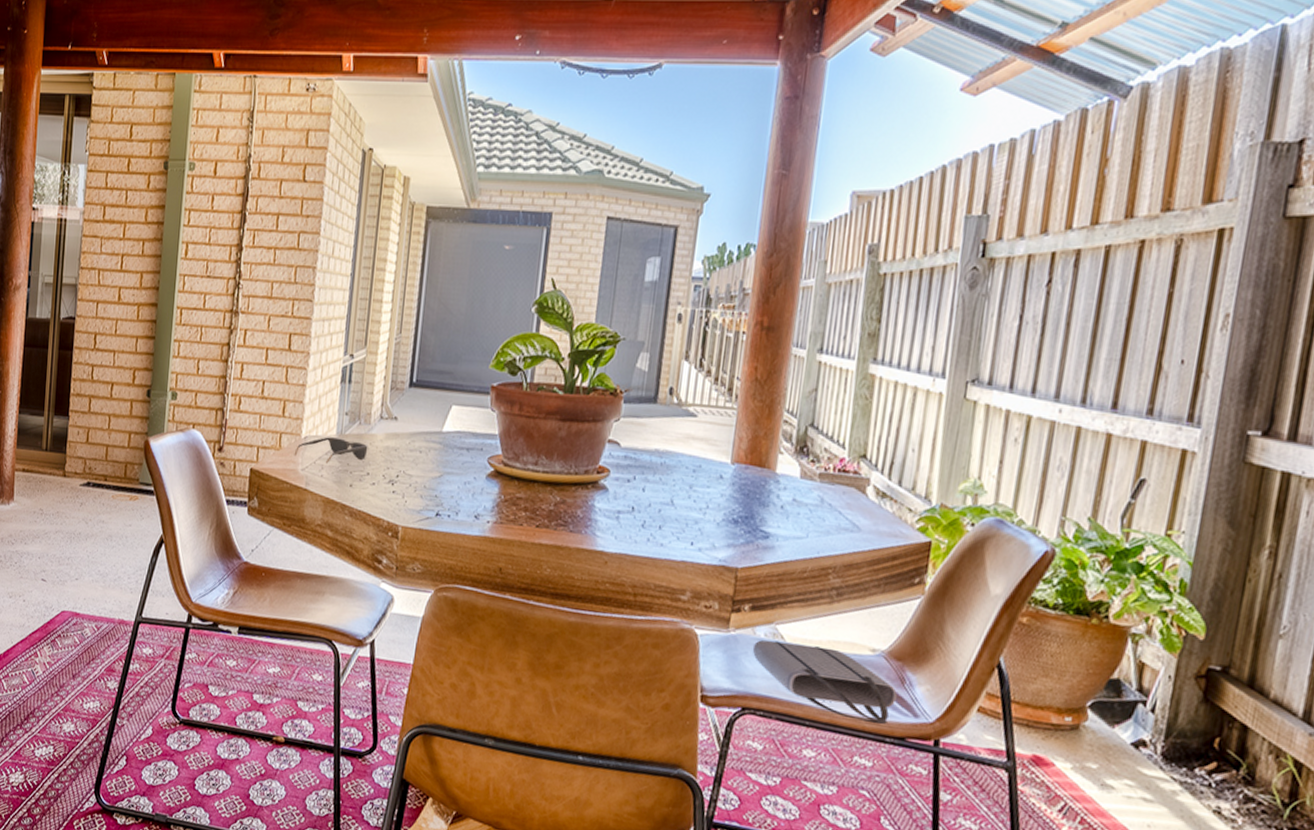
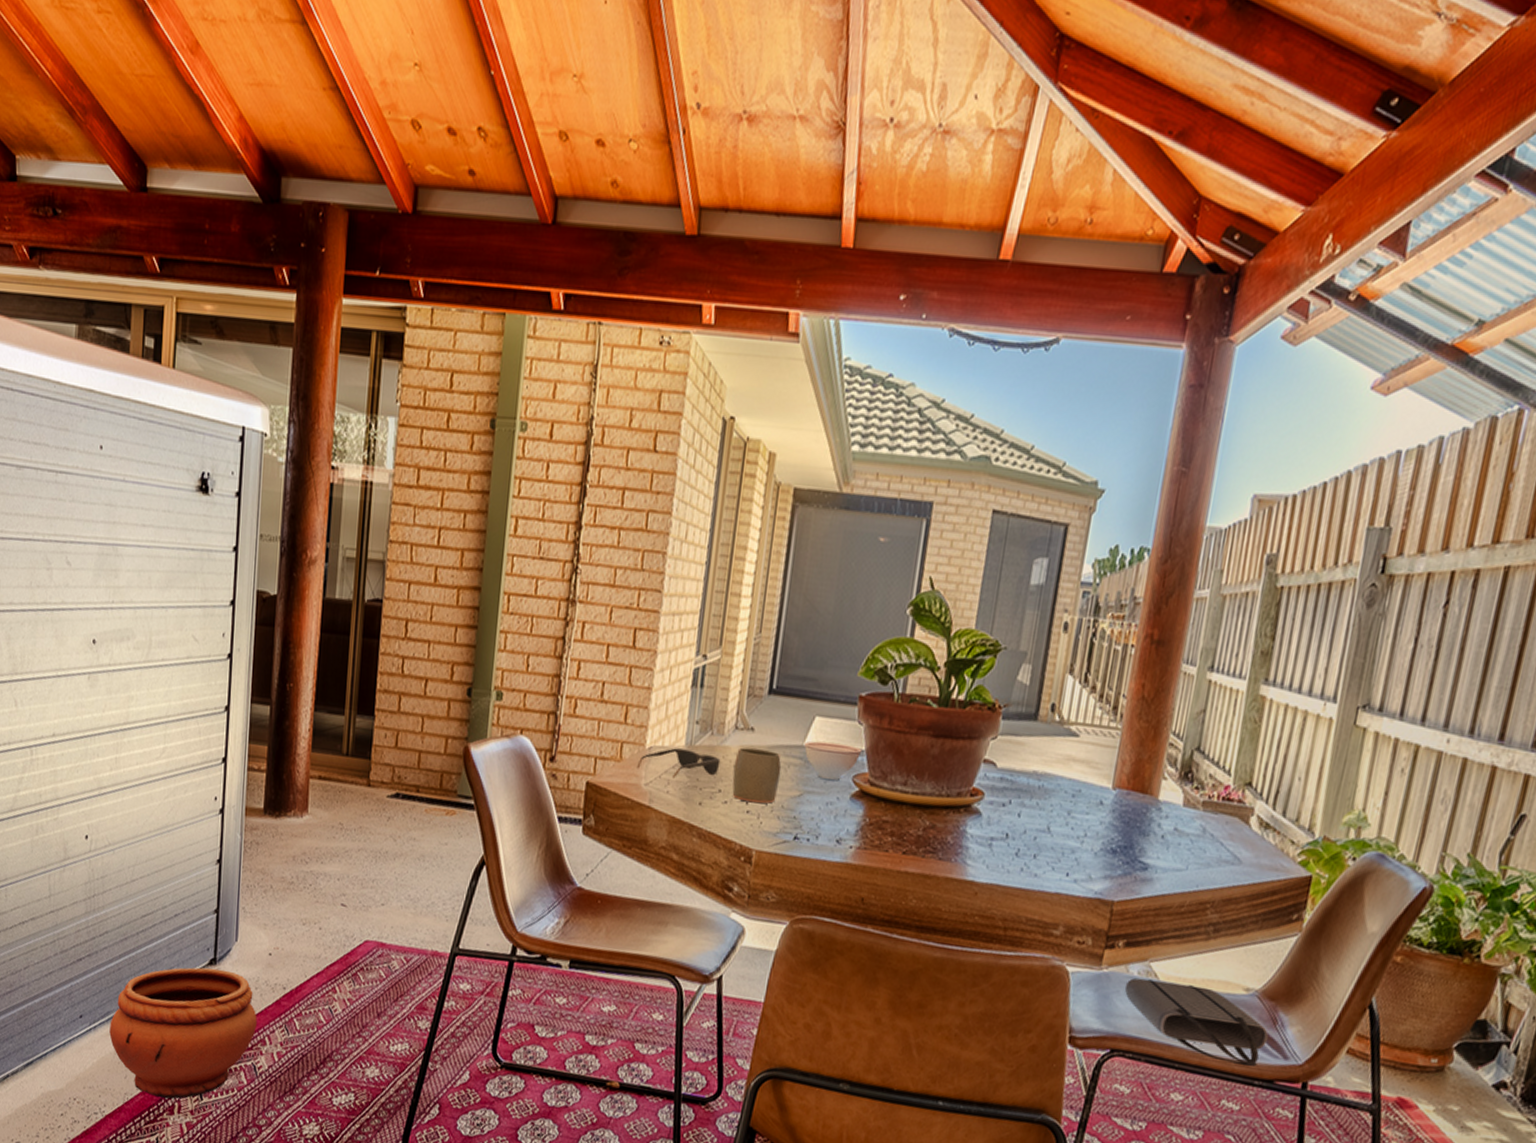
mug: none [379,435,423,485] -> present [732,747,782,804]
bowl: none [443,427,496,463] -> present [804,740,863,782]

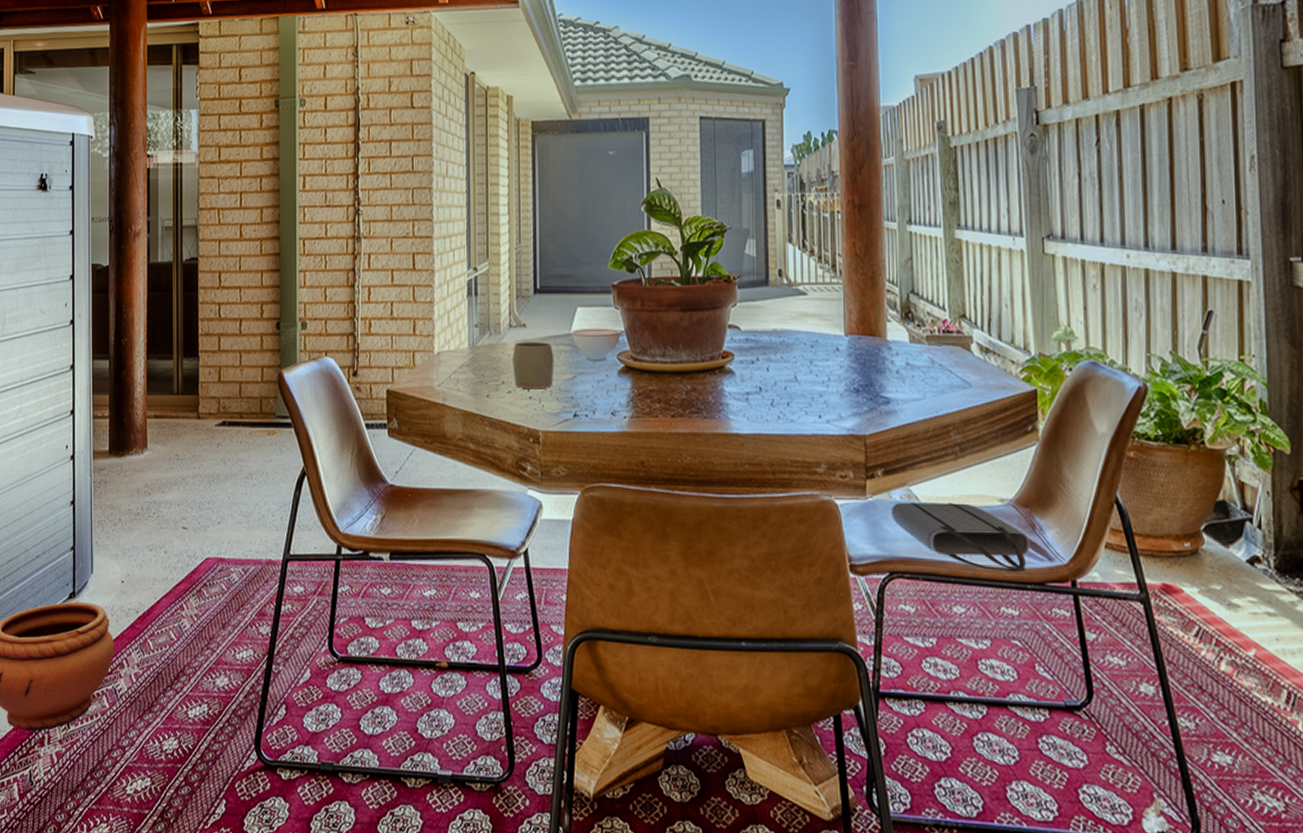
sunglasses: present [636,748,721,779] -> none [428,350,501,377]

